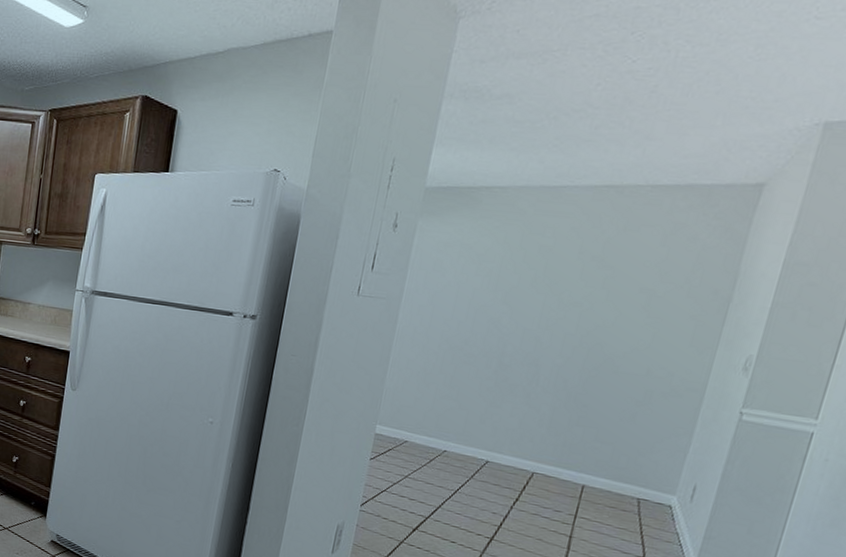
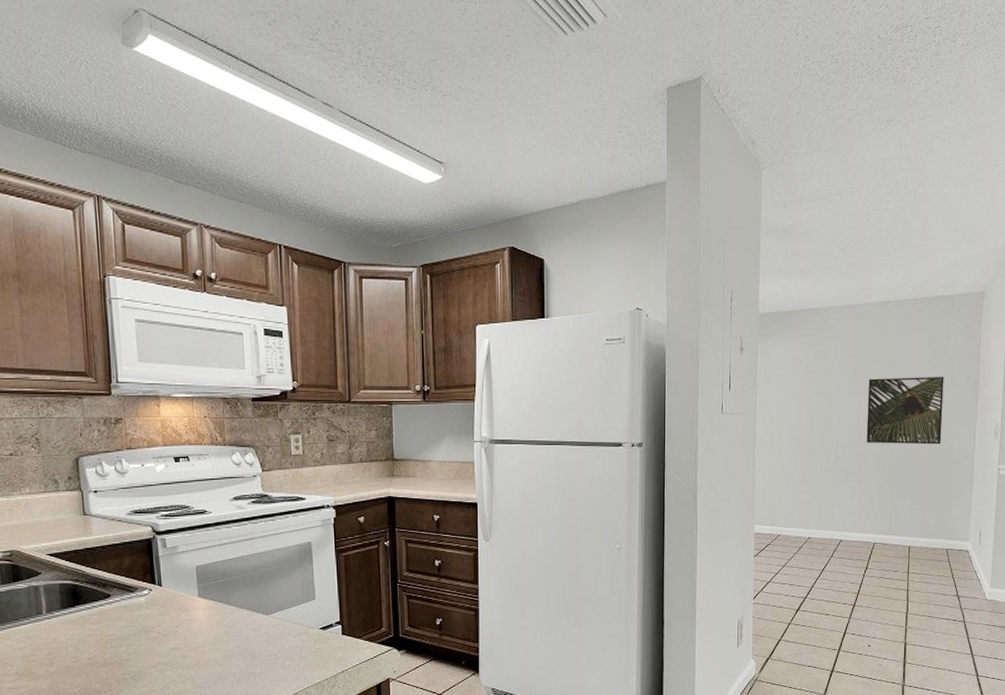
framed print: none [544,277,678,370] -> present [866,377,944,445]

